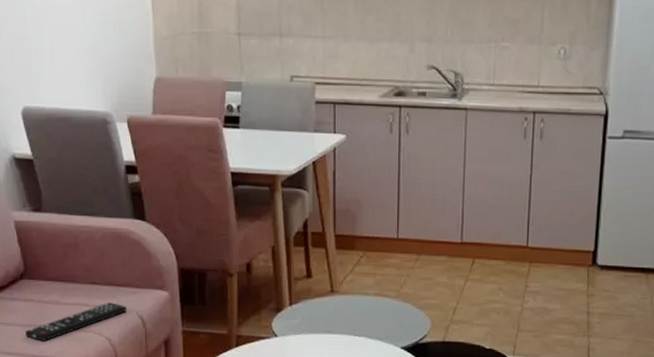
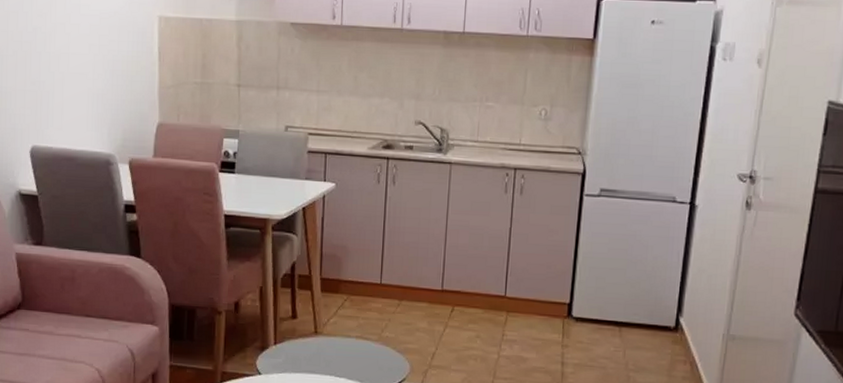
remote control: present [25,302,126,342] -> none [19,335,117,371]

